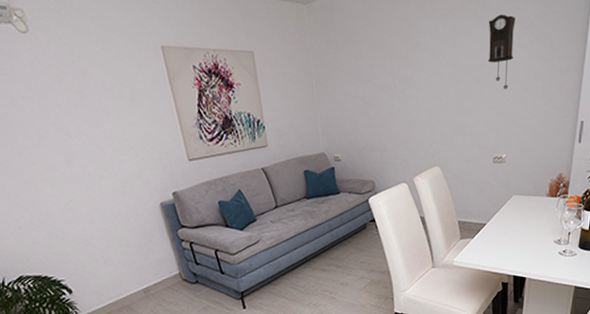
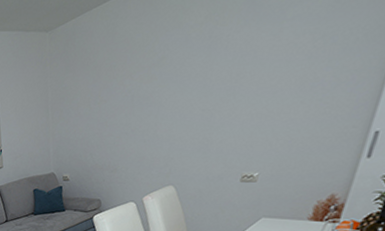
pendulum clock: present [487,14,516,89] -> none [249,11,296,99]

